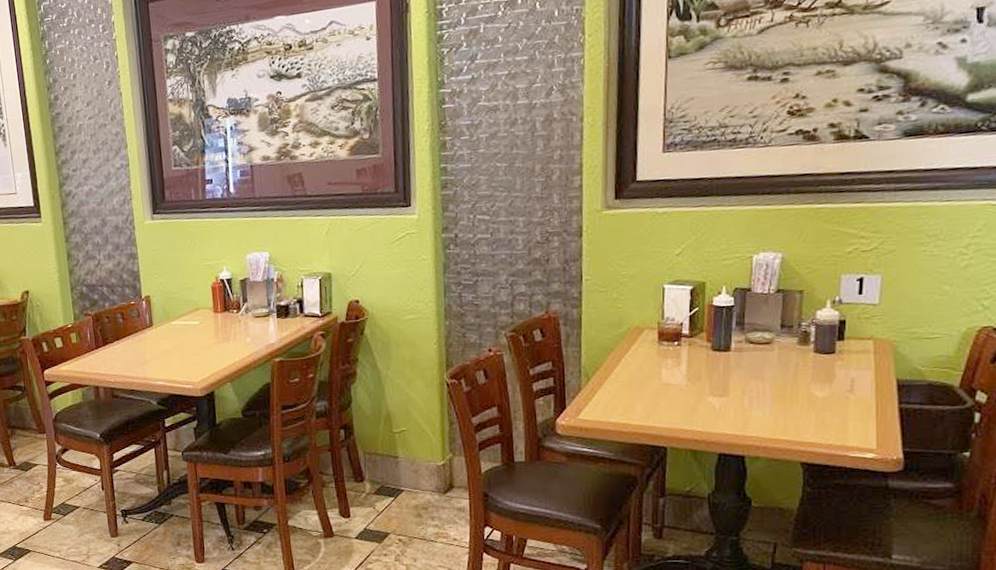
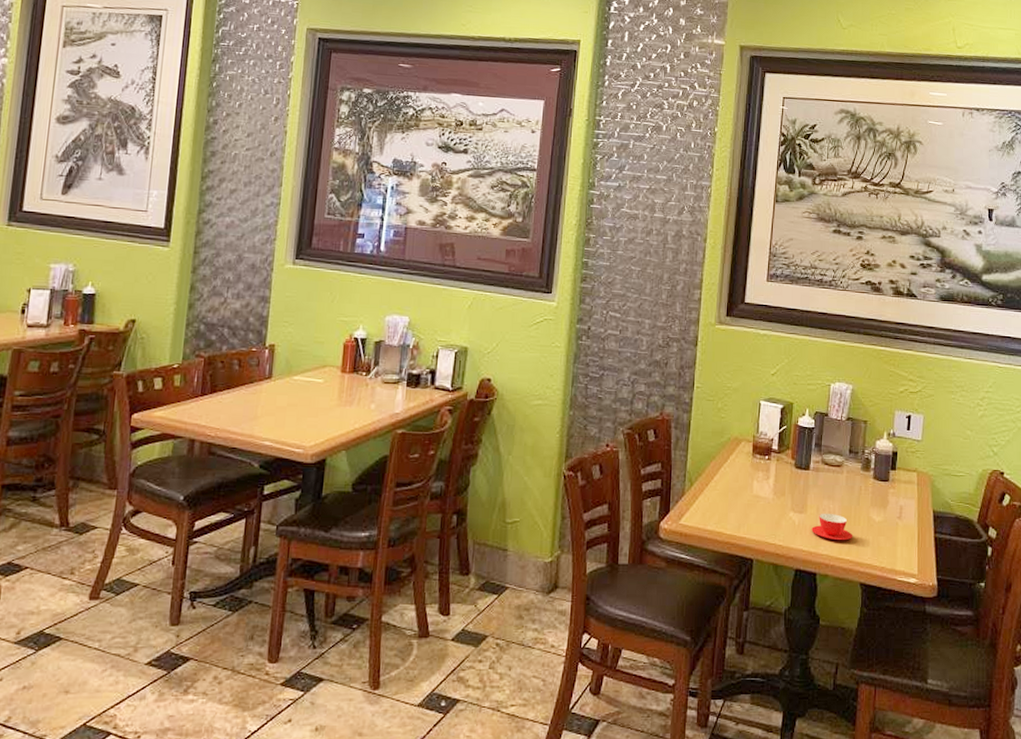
teacup: none [736,393,790,421] -> present [811,513,853,541]

